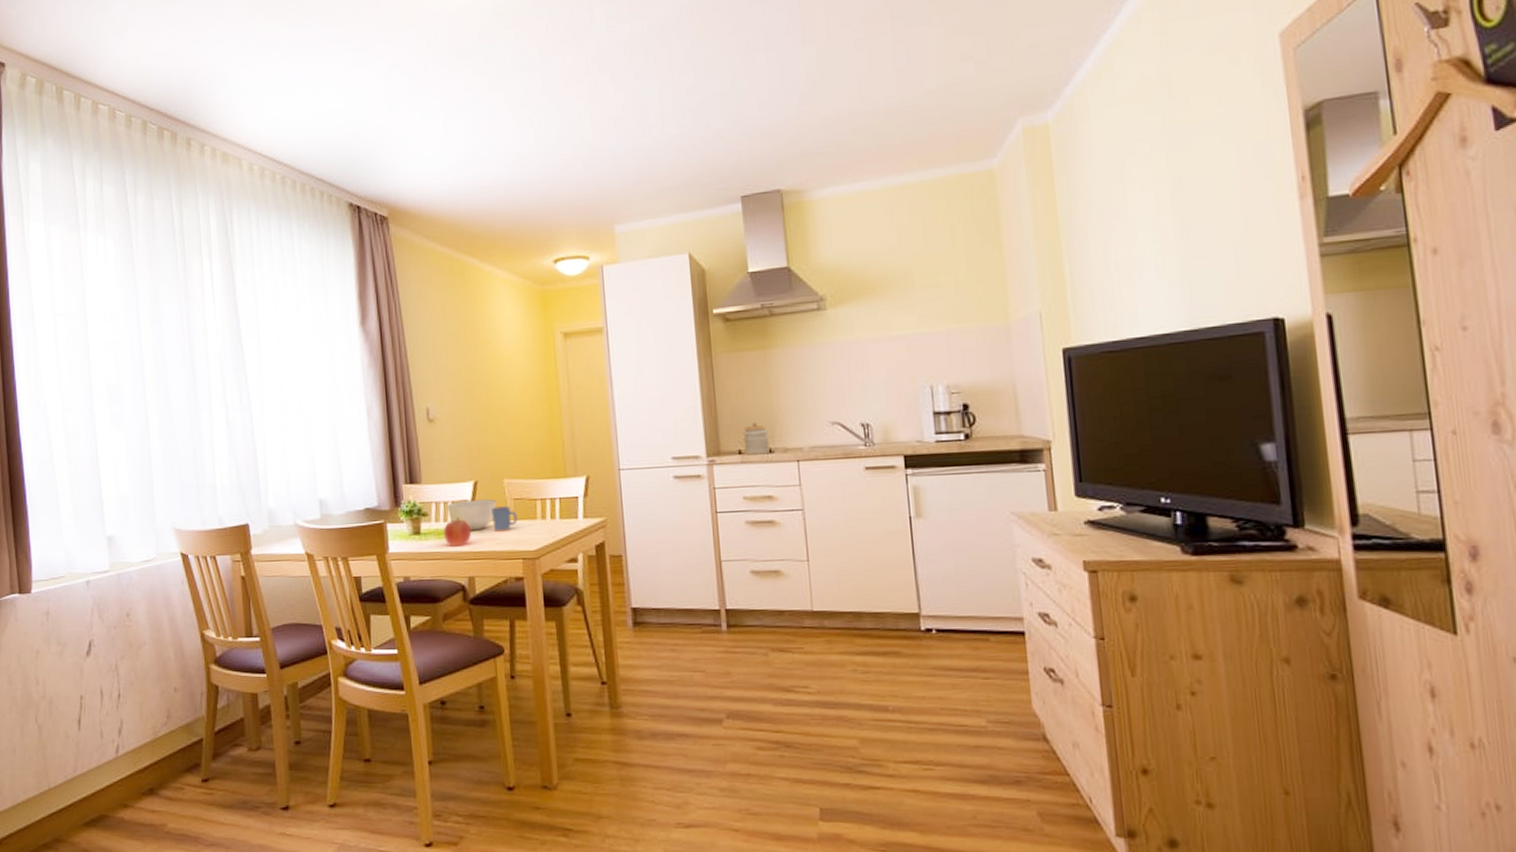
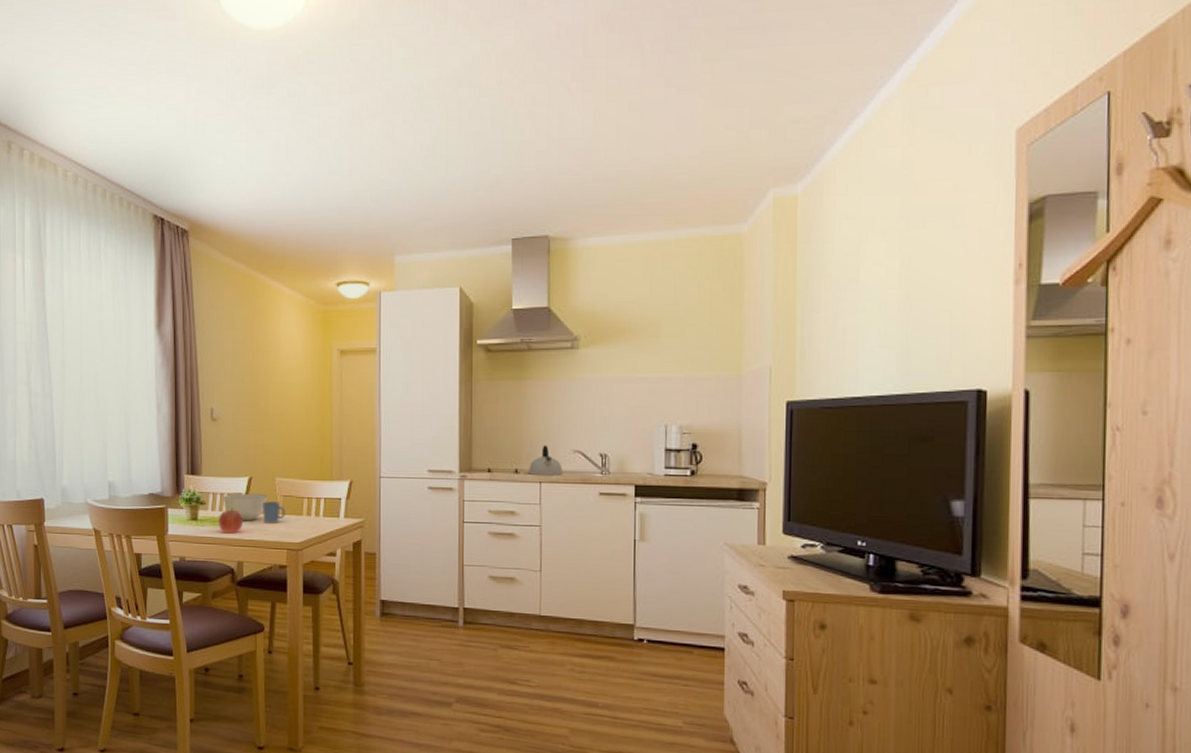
jar: present [743,421,770,457] -> none [494,444,516,475]
kettle: none [783,418,822,454] -> present [529,445,563,476]

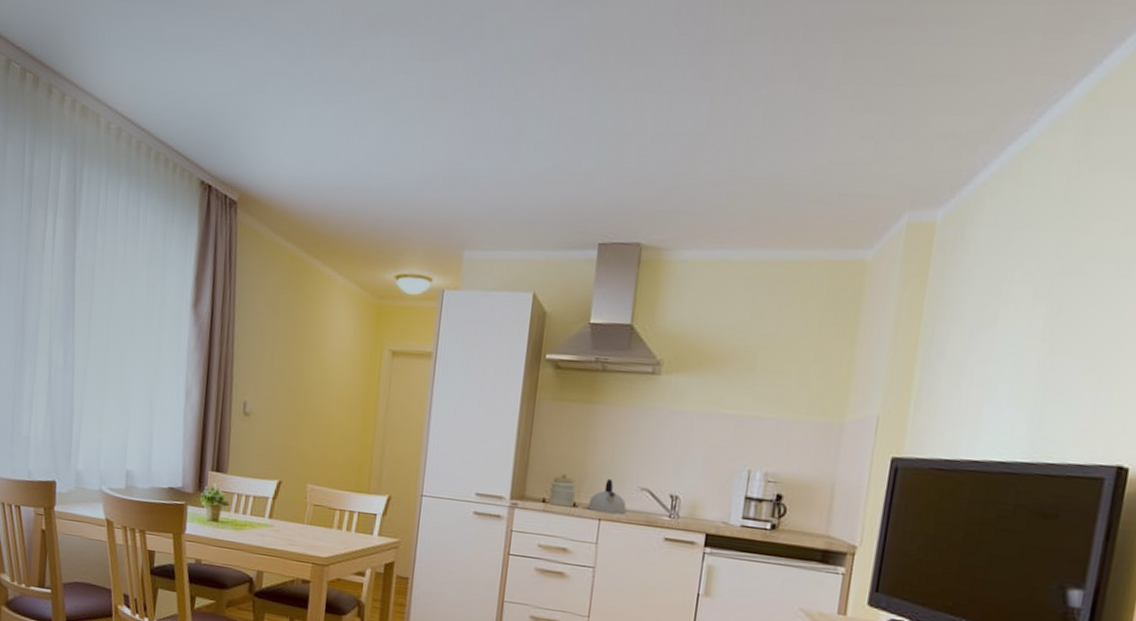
fruit: present [218,508,244,534] -> none [240,512,269,541]
bowl: present [223,493,268,521] -> none [248,497,297,529]
mug: present [263,501,286,525] -> none [289,509,315,535]
jar: none [494,444,516,475] -> present [548,473,576,508]

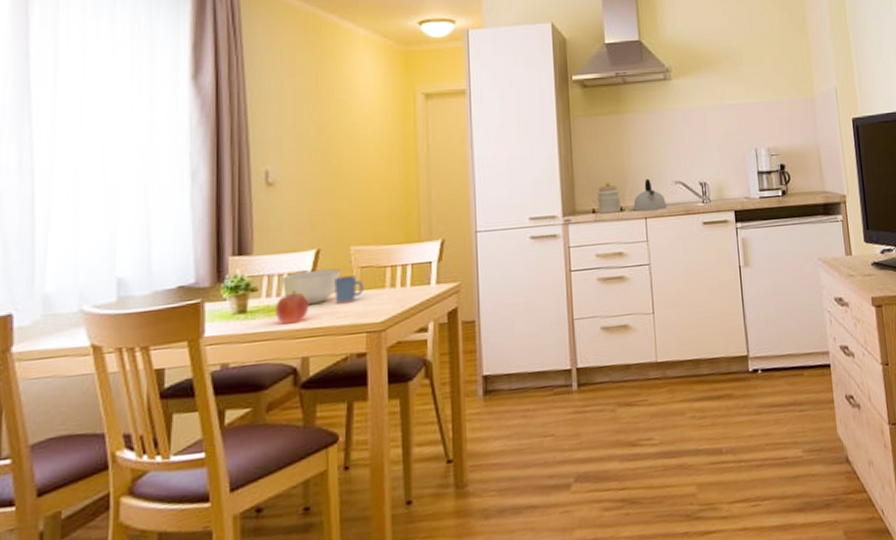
fruit: none [240,512,269,541] -> present [274,291,310,325]
bowl: none [248,497,297,529] -> present [281,268,341,306]
mug: none [289,509,315,535] -> present [334,275,364,305]

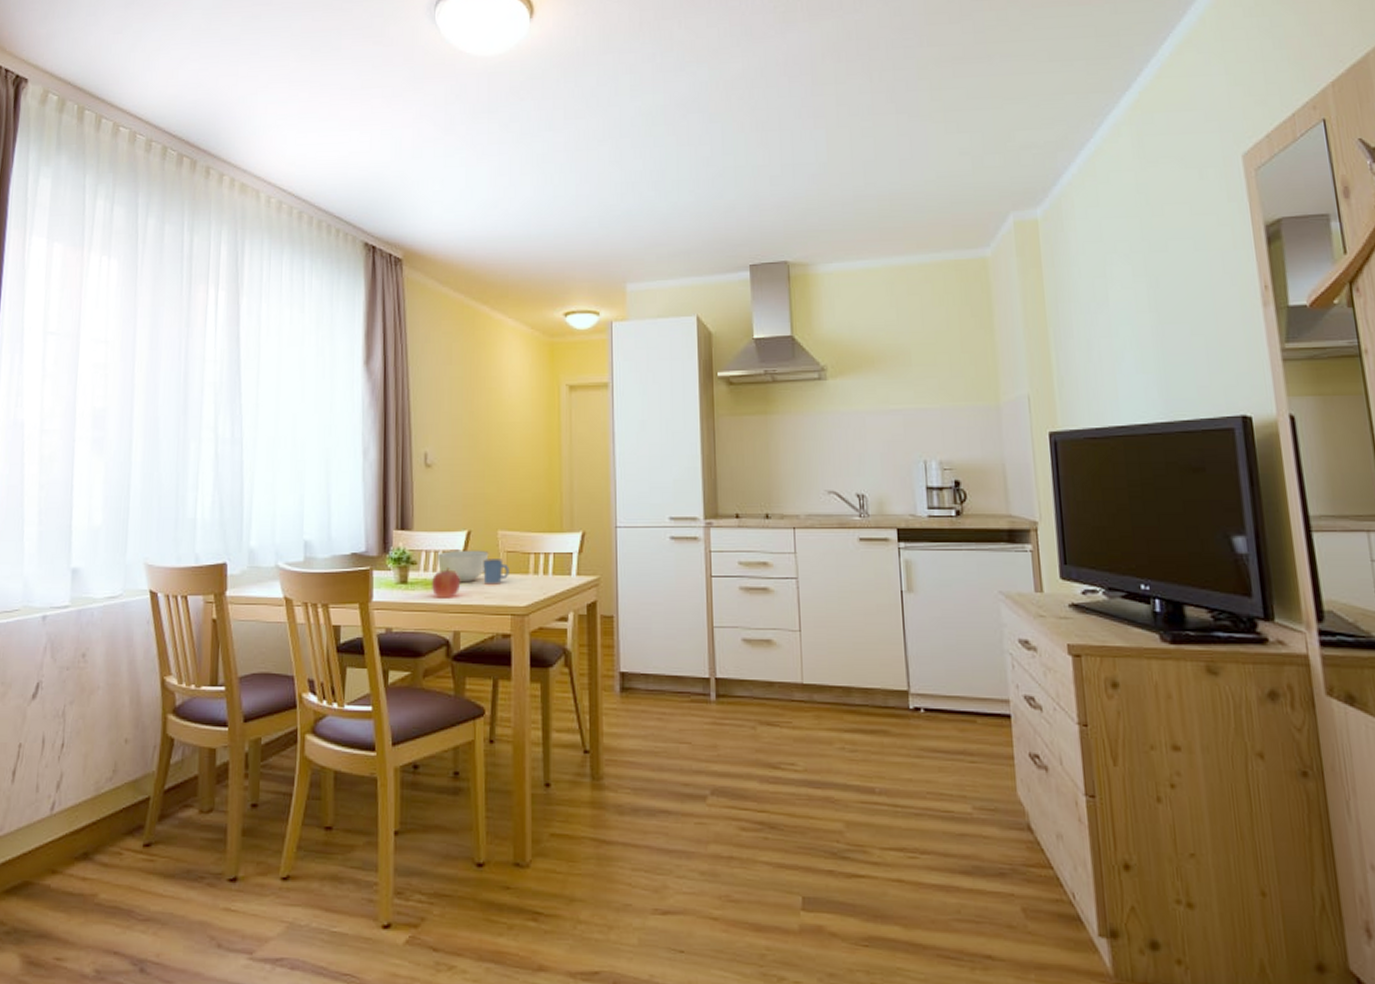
jar: present [597,181,621,215] -> none [741,486,767,521]
kettle: present [633,178,667,212] -> none [780,485,818,521]

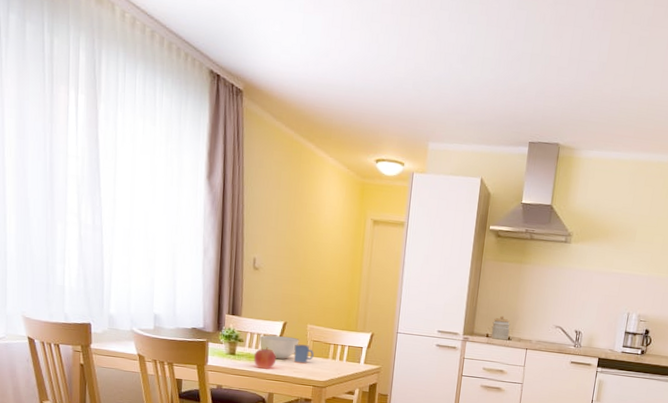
jar: none [741,486,767,521] -> present [491,315,510,341]

